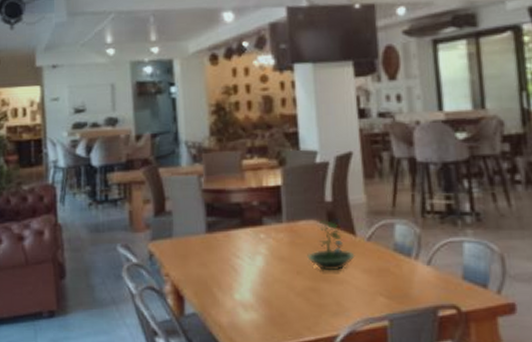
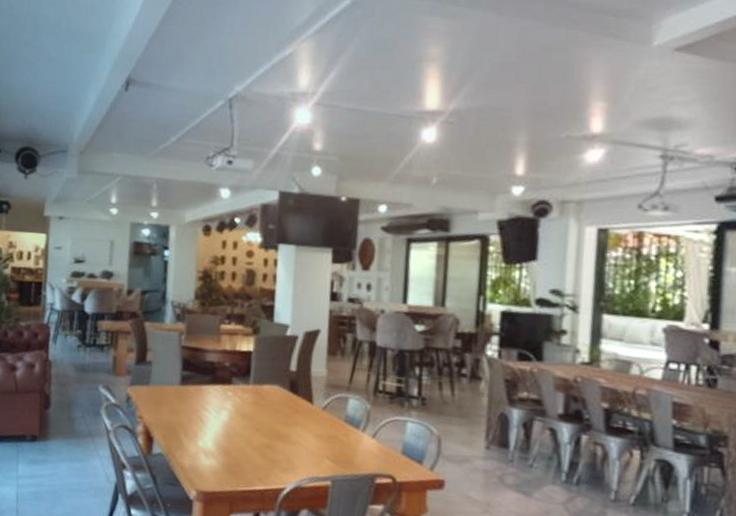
terrarium: present [307,220,355,271] -> none [267,387,310,432]

